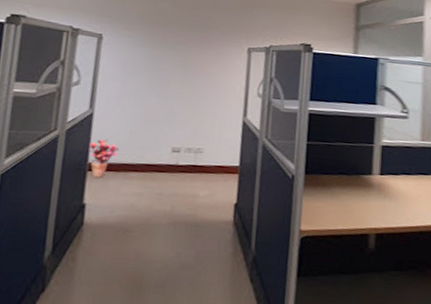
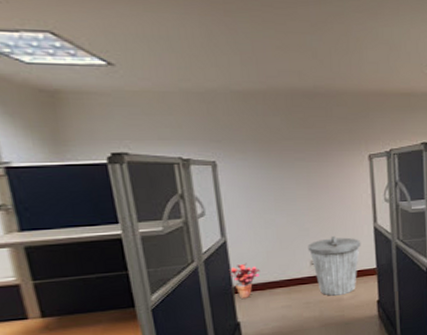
trash can: none [172,124,228,191] -> present [307,235,361,296]

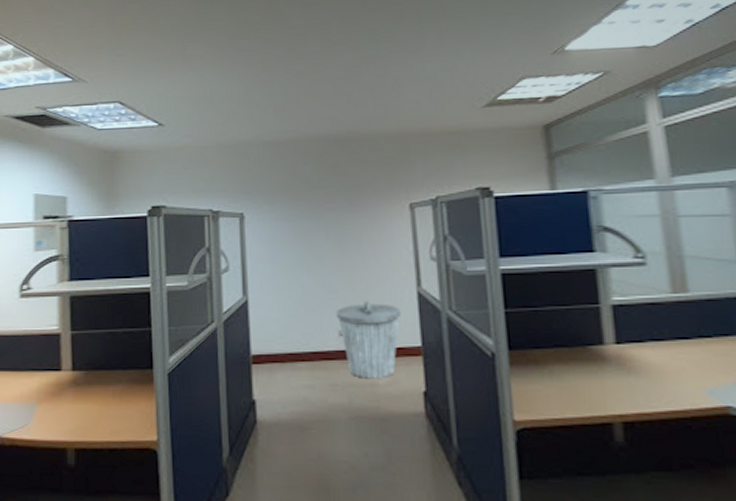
potted plant: present [230,263,260,299] -> none [249,327,282,371]

